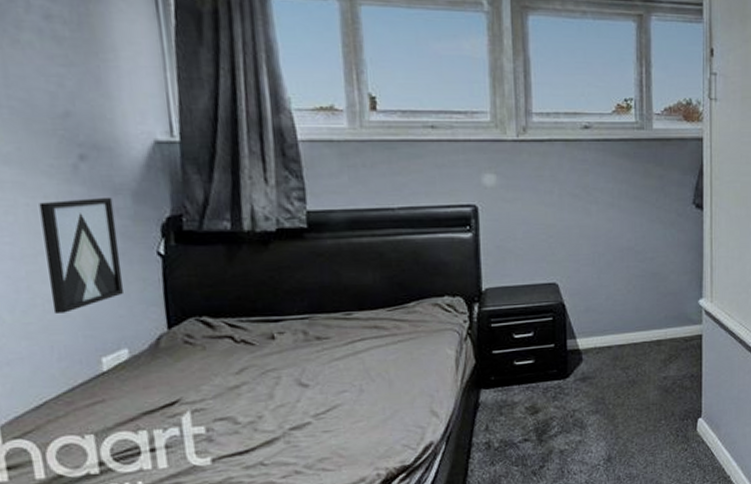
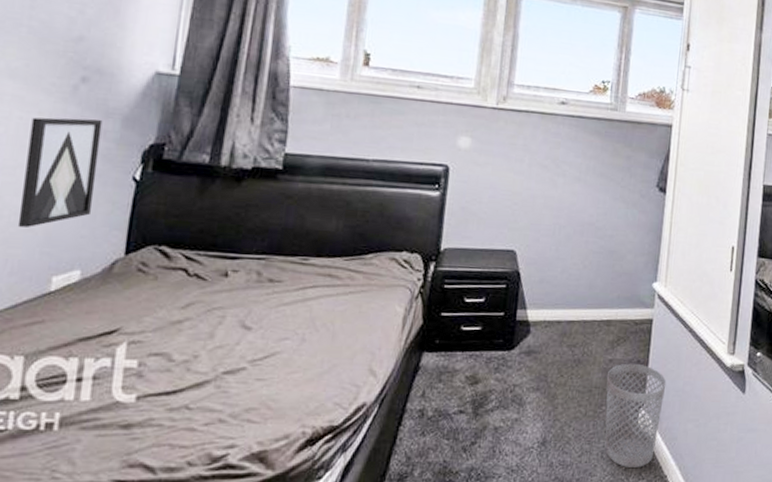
wastebasket: none [662,378,721,473] -> present [605,363,667,467]

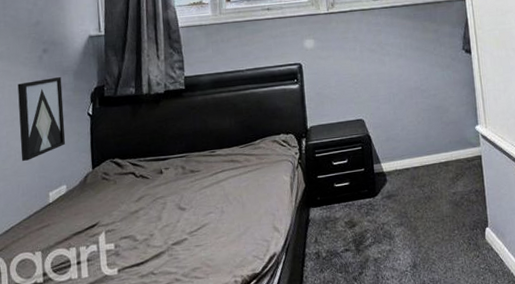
wastebasket: present [605,363,667,467] -> none [453,192,505,278]

